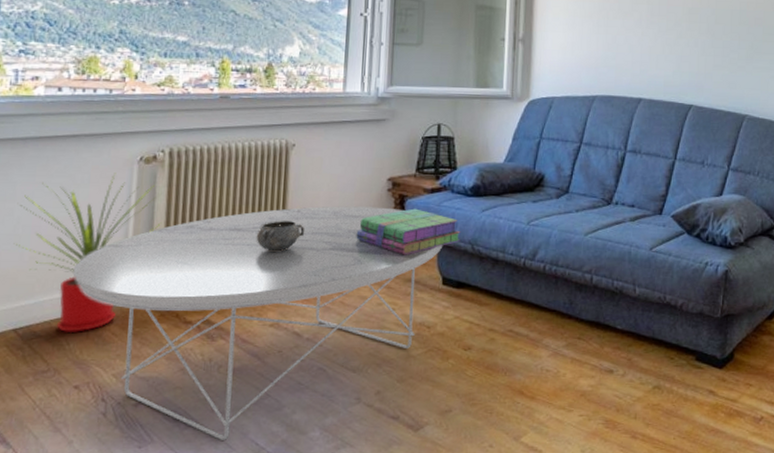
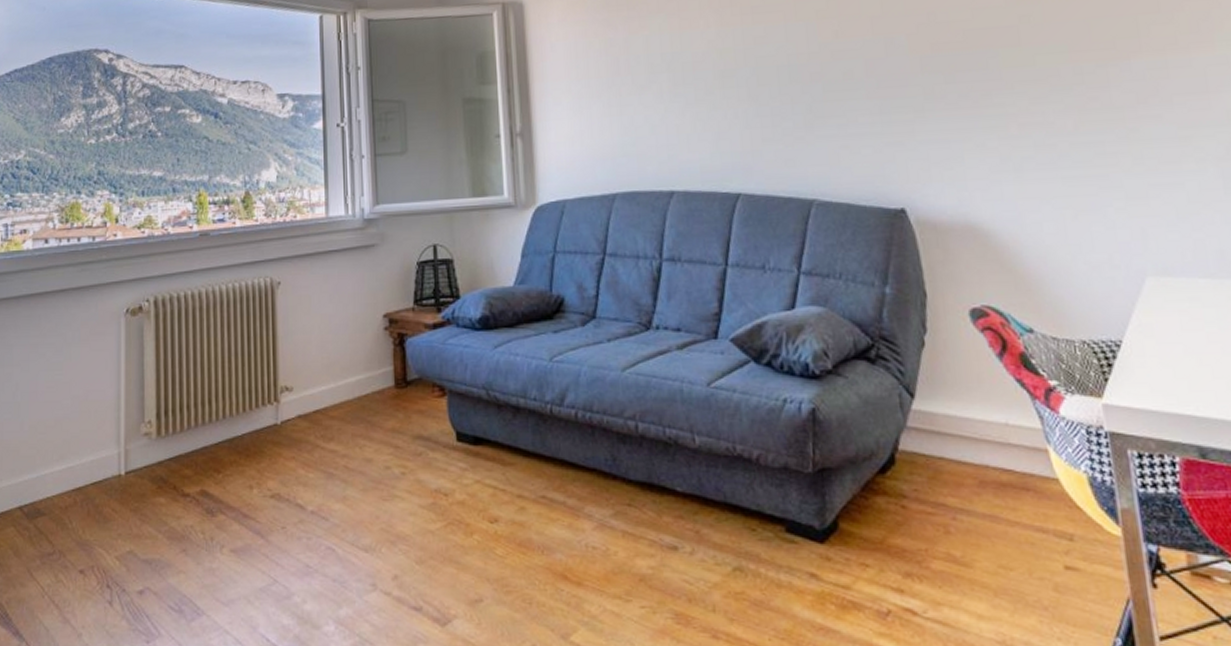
house plant: present [13,173,162,334] -> none [14,328,153,511]
coffee table: present [73,206,443,440] -> none [70,350,453,635]
decorative bowl: present [256,220,305,252] -> none [248,371,299,409]
stack of books: present [356,208,461,255] -> none [354,349,472,407]

